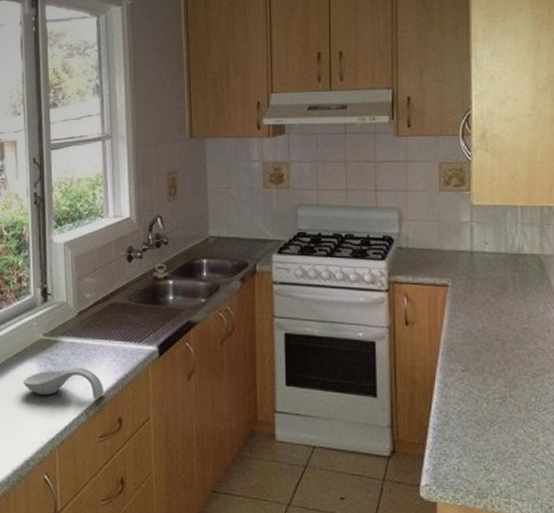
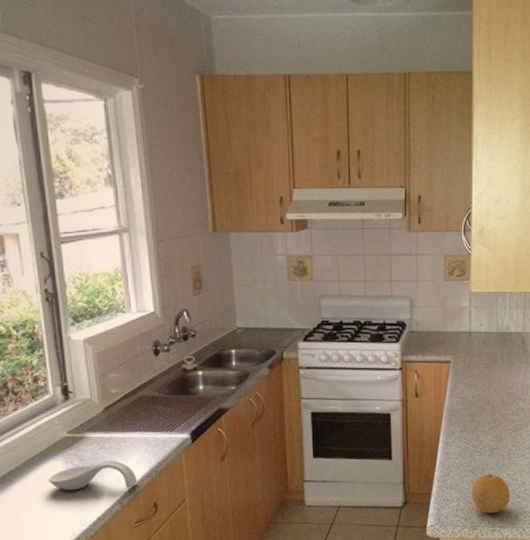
fruit: none [477,428,530,481] -> present [471,474,511,514]

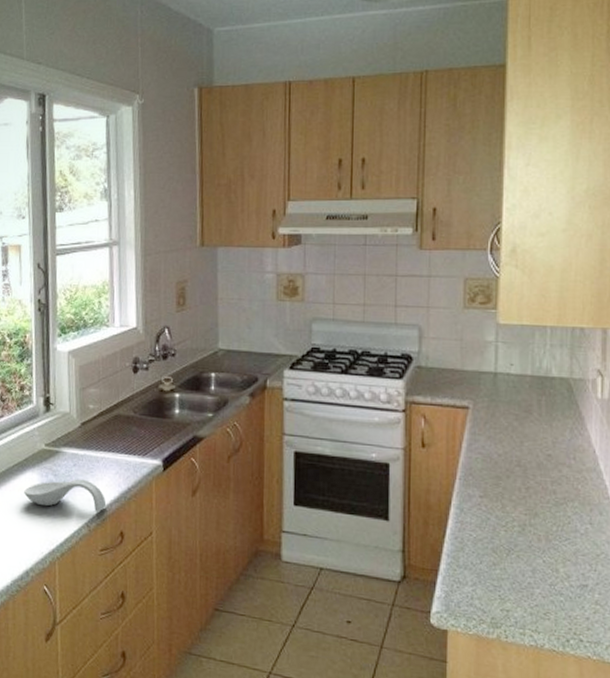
fruit: present [471,474,511,514] -> none [492,556,549,611]

